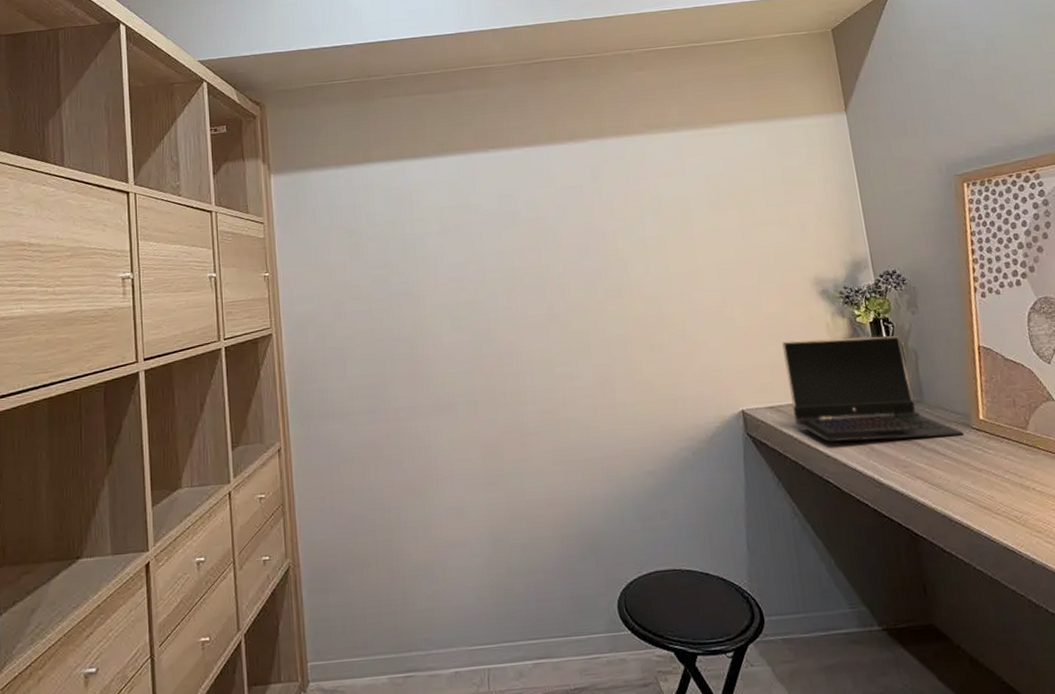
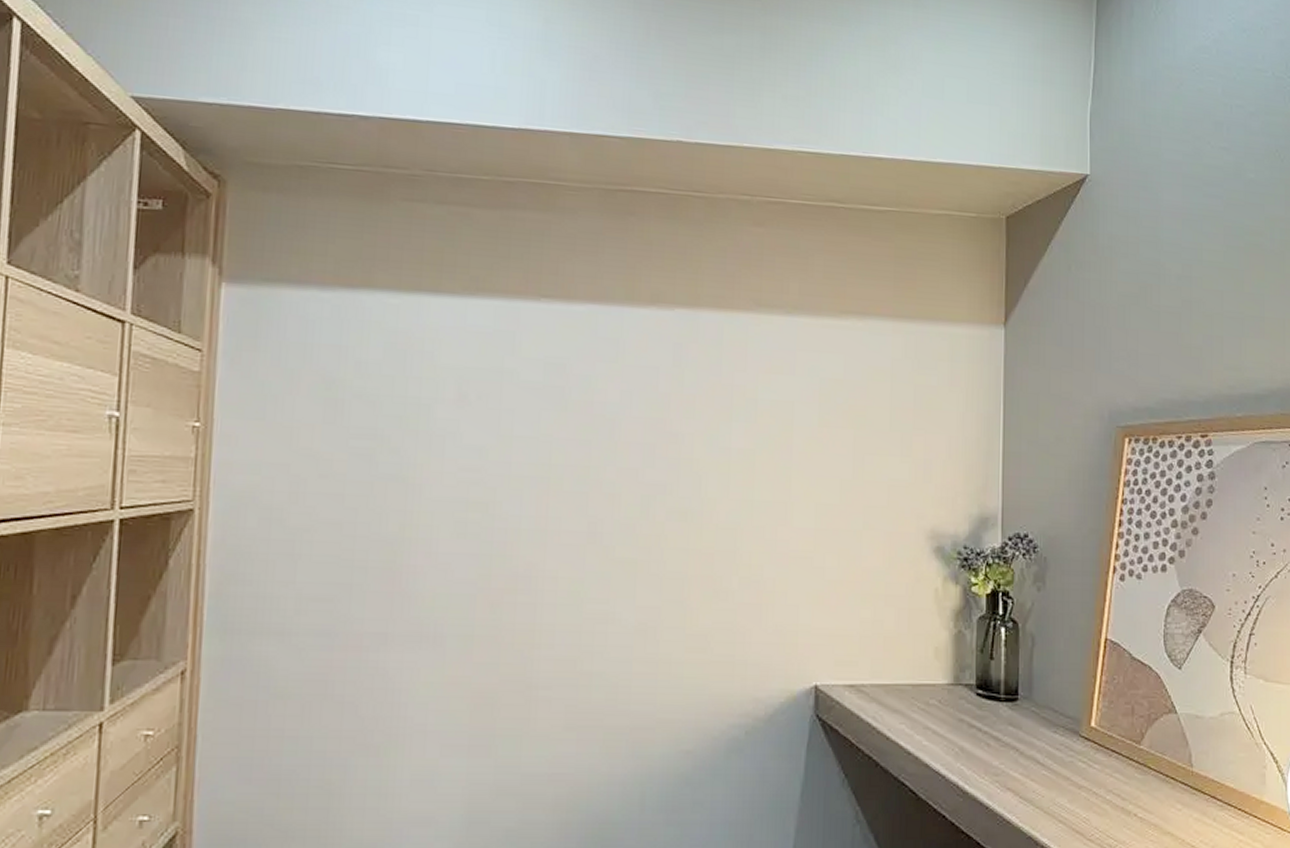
laptop computer: present [782,335,965,442] -> none [877,605,1071,744]

